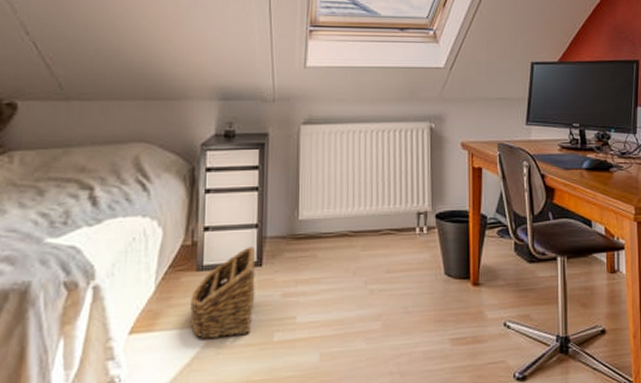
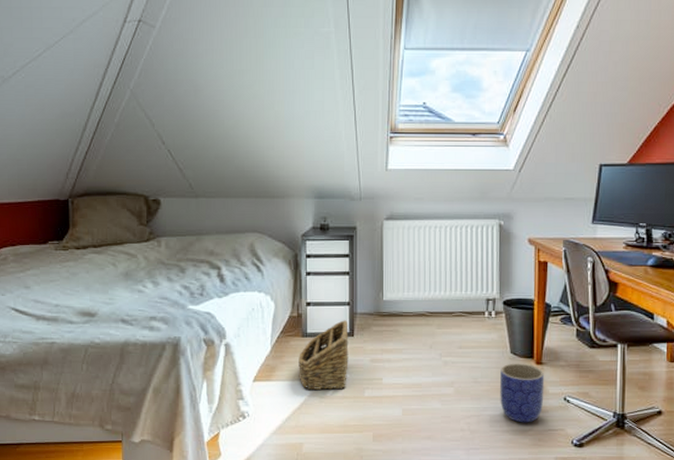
planter: none [434,285,482,358] -> present [500,363,545,423]

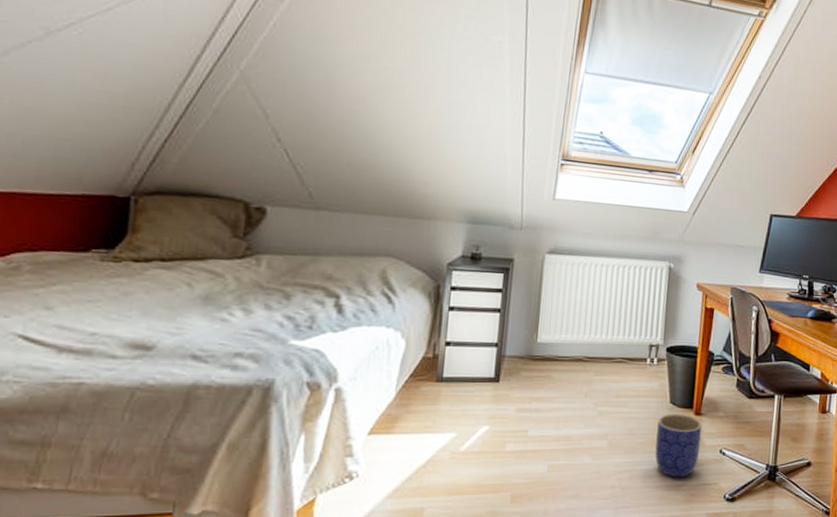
basket: present [299,320,349,390] -> none [427,363,494,444]

